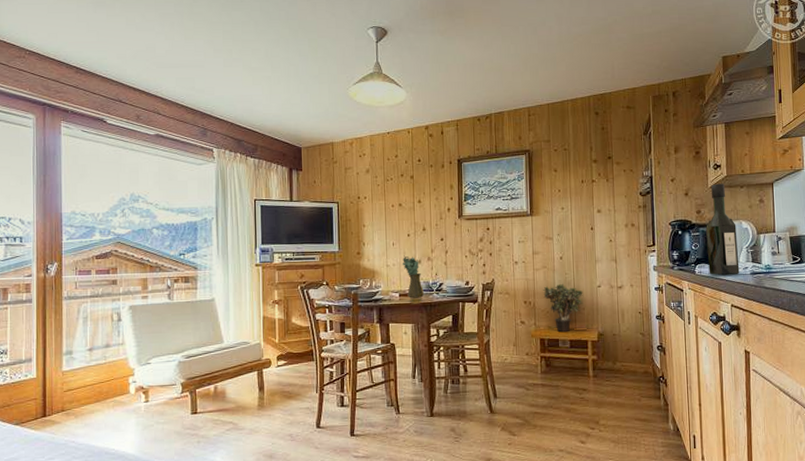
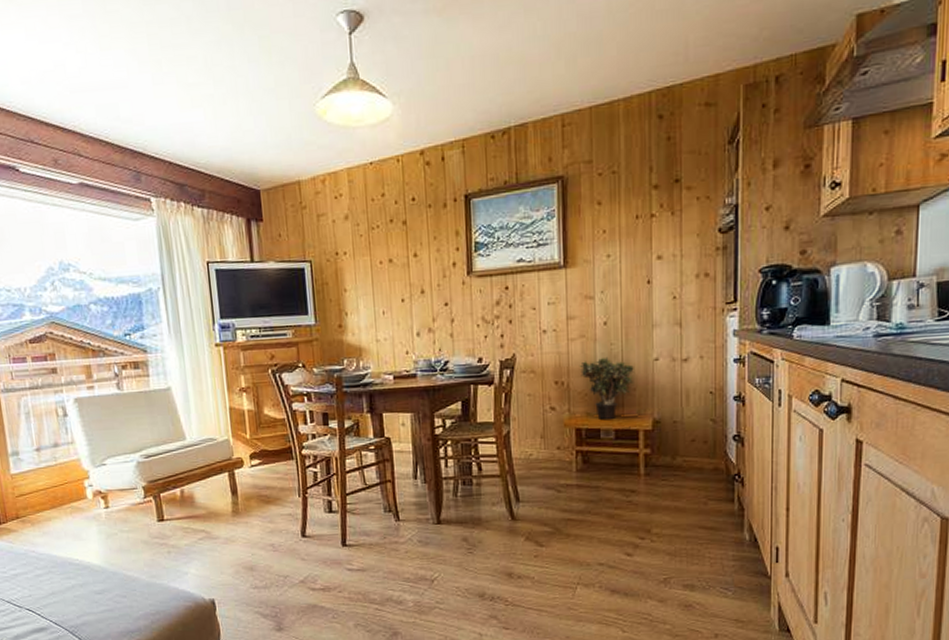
vase: present [402,255,424,304] -> none [395,327,425,388]
bottle: present [706,183,740,276] -> none [812,209,858,341]

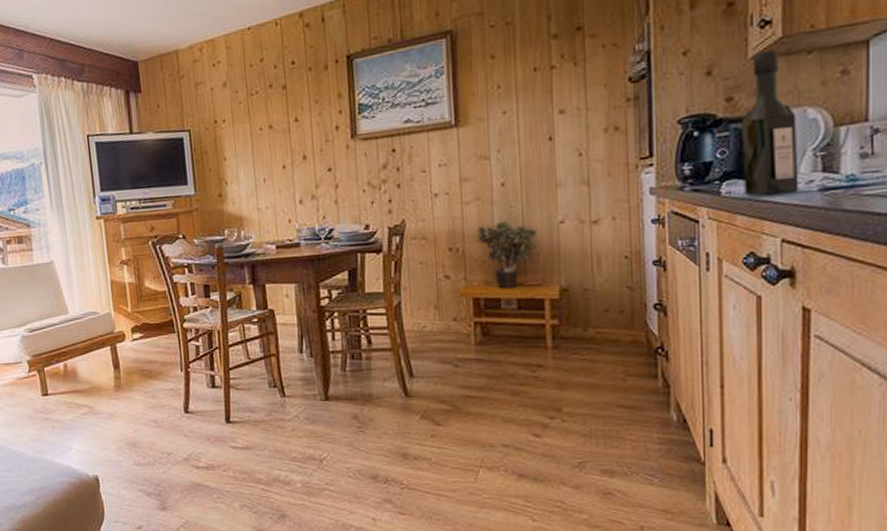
bottle: none [812,209,858,341] -> present [741,50,799,197]

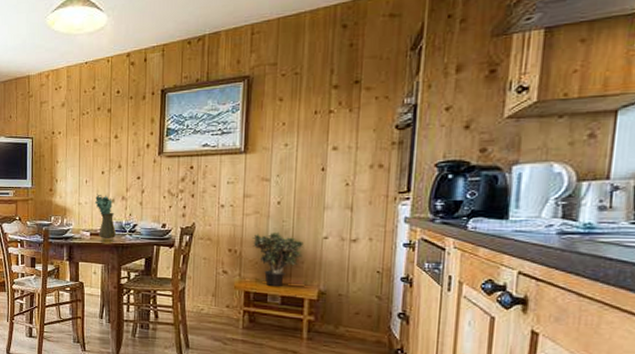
vase: none [277,195,309,258] -> present [94,194,116,244]
bottle: present [741,50,799,197] -> none [489,112,543,234]

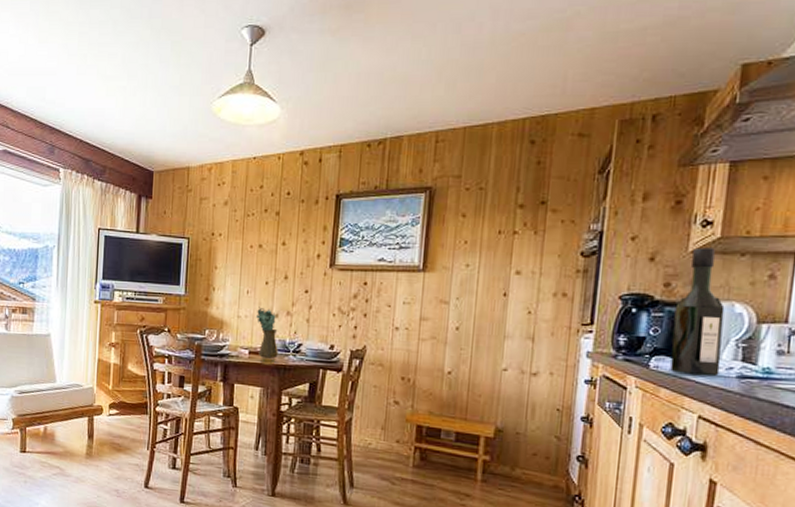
potted plant: present [252,232,304,287] -> none [427,360,482,422]
bottle: none [489,112,543,234] -> present [670,247,725,377]

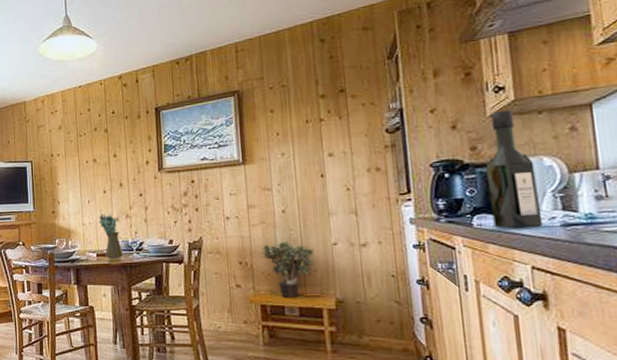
potted plant: none [427,360,482,422] -> present [261,241,315,299]

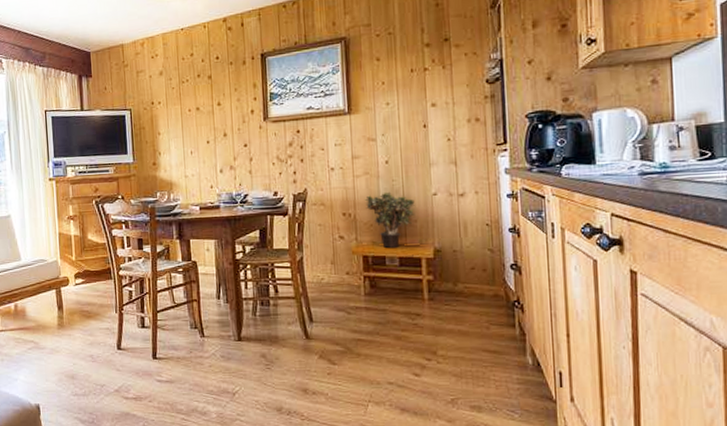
vase: present [98,213,123,265] -> none [201,165,227,218]
bottle: present [485,110,543,229] -> none [575,62,623,179]

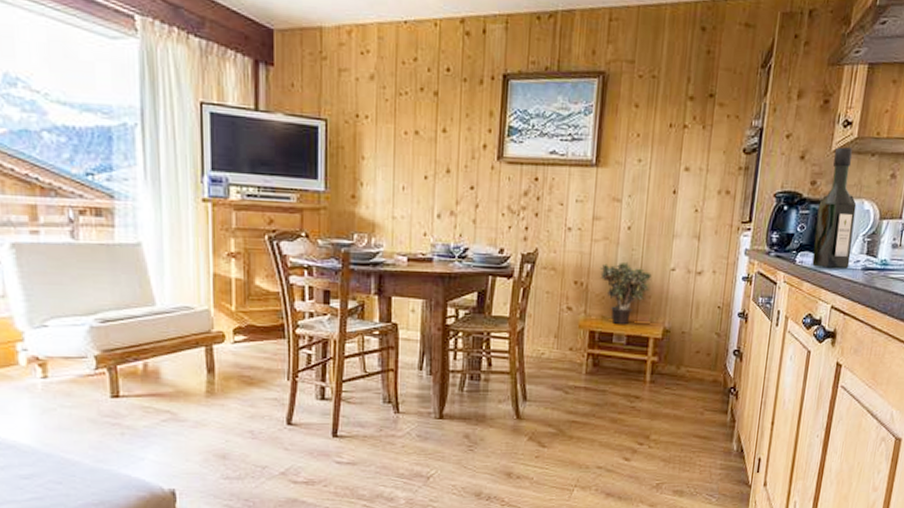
bottle: none [575,62,623,179] -> present [812,147,857,270]

